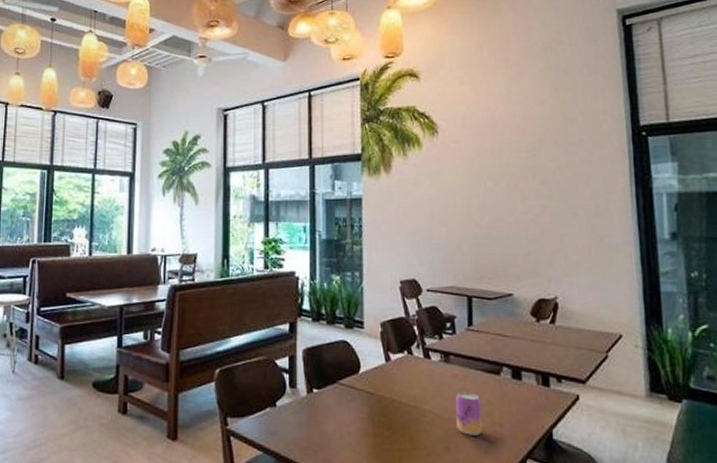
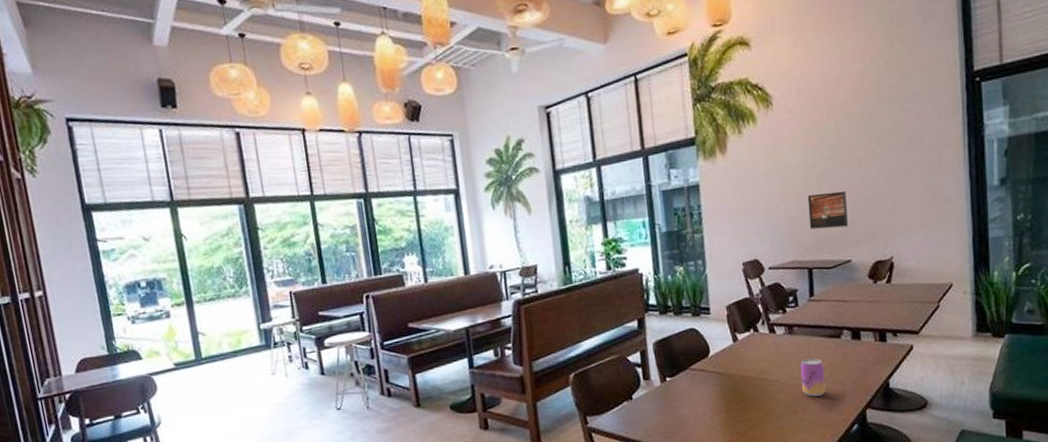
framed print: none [469,222,510,260] -> present [807,190,848,230]

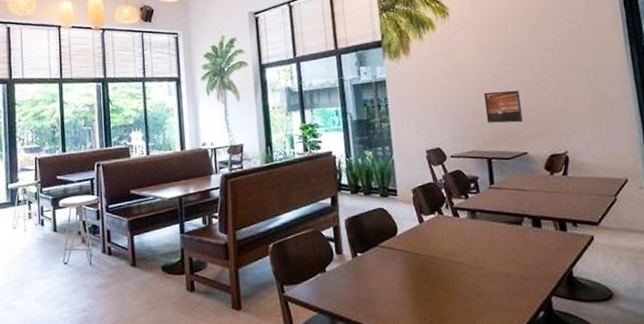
beverage can: present [800,358,826,397] -> none [483,243,510,281]

